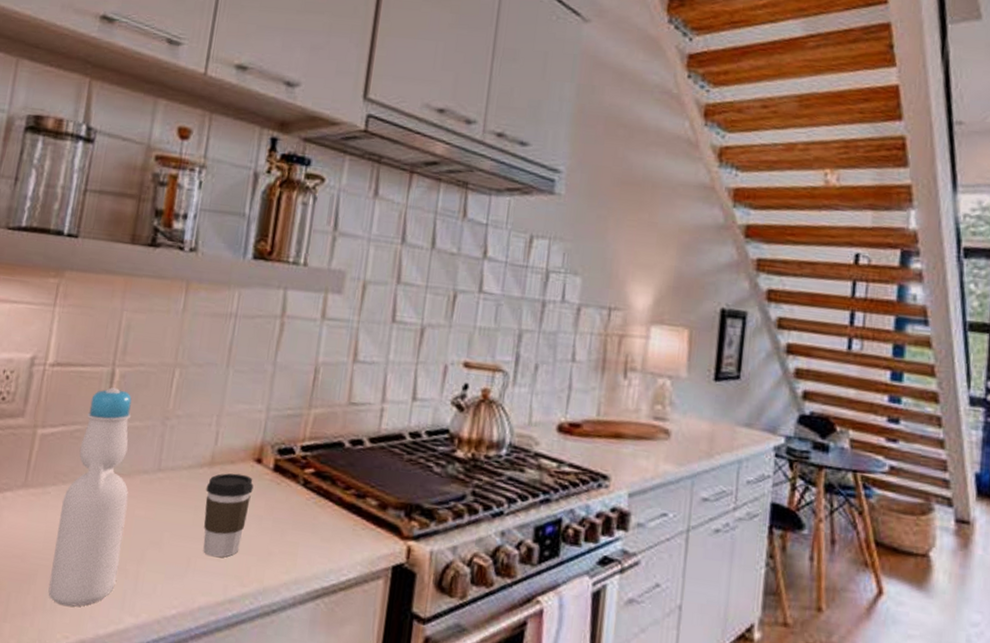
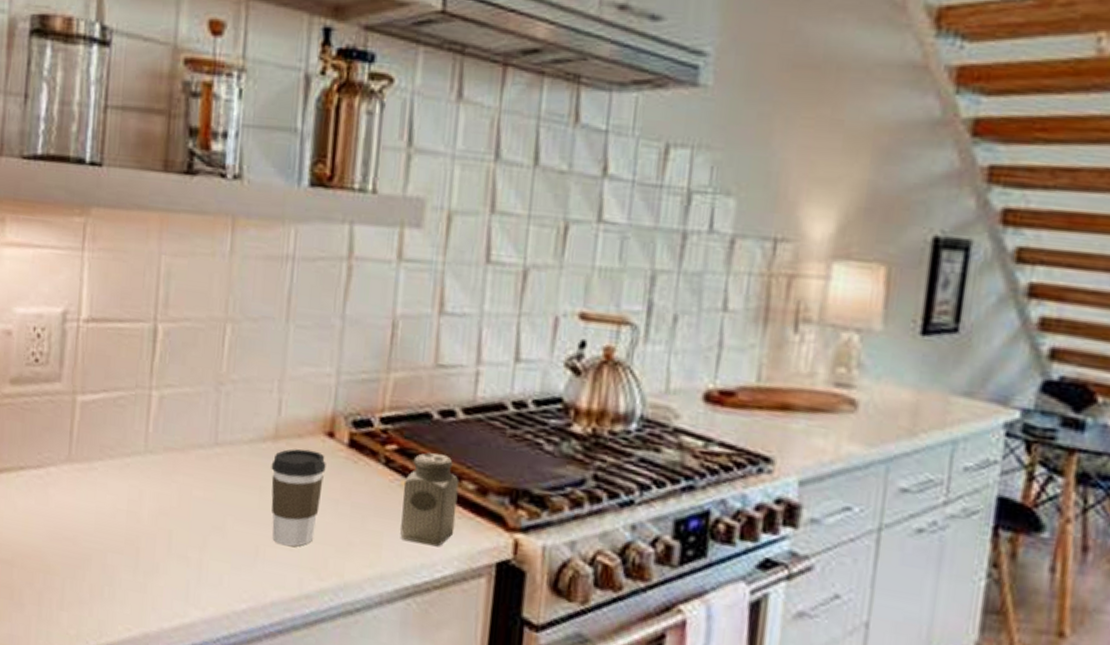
bottle: present [48,387,132,607] -> none [105,347,184,597]
salt shaker: none [313,475,364,554] -> present [400,452,459,547]

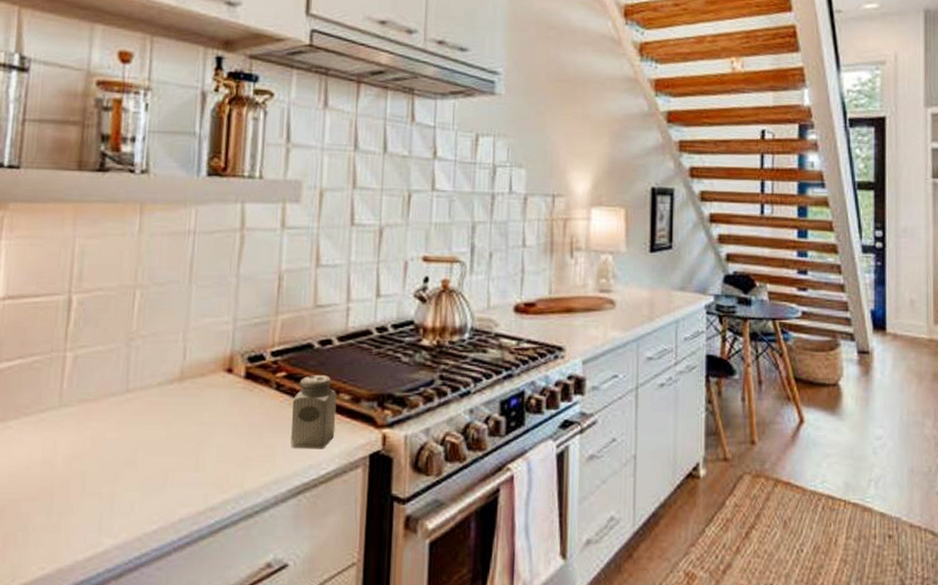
coffee cup: present [271,449,326,547] -> none [177,385,226,469]

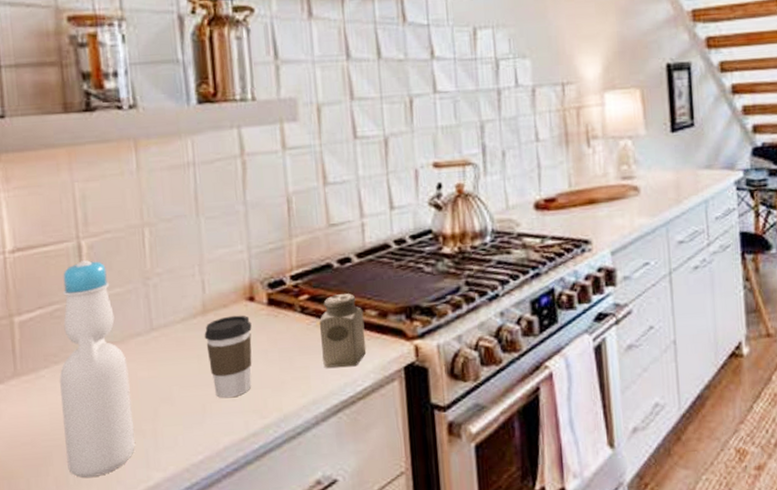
bottle: none [18,315,97,538] -> present [59,260,135,478]
coffee cup: none [177,385,226,469] -> present [204,315,252,399]

